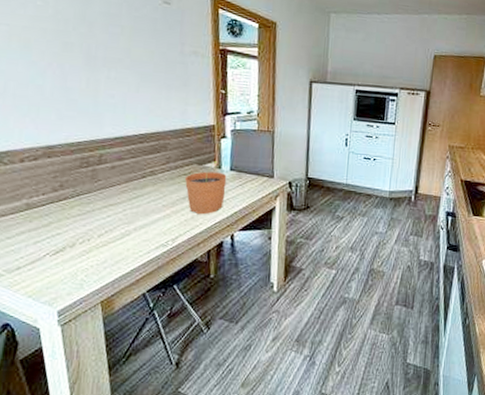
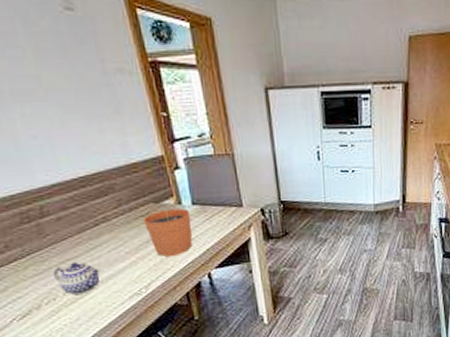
teapot: none [94,207,137,238] -> present [53,261,101,295]

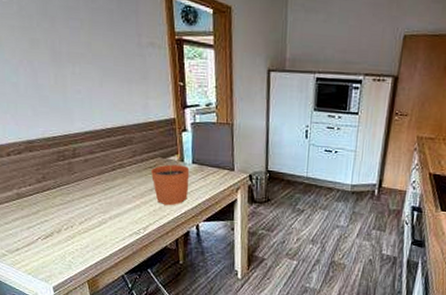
teapot: present [53,261,101,295] -> none [75,198,111,226]

